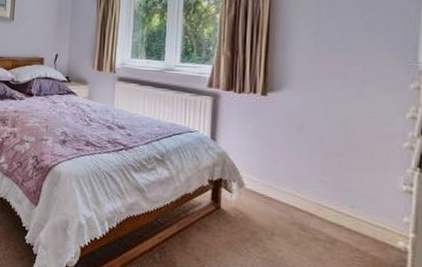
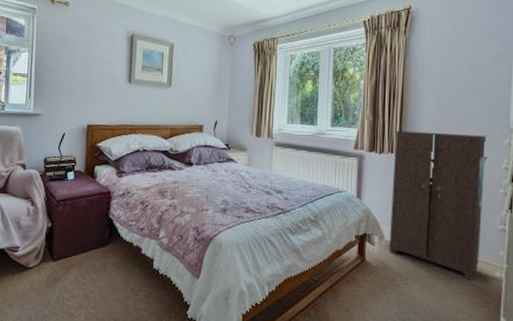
cabinet: none [250,68,387,247] -> present [389,130,489,280]

